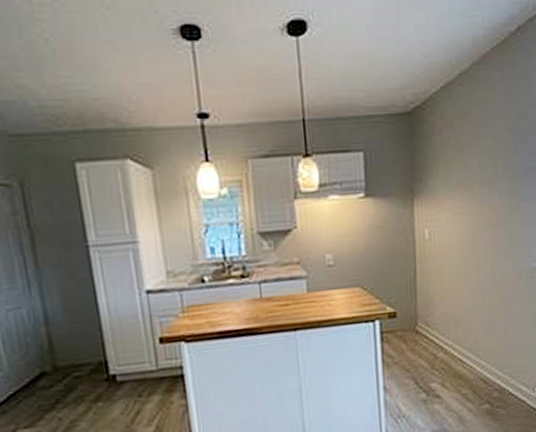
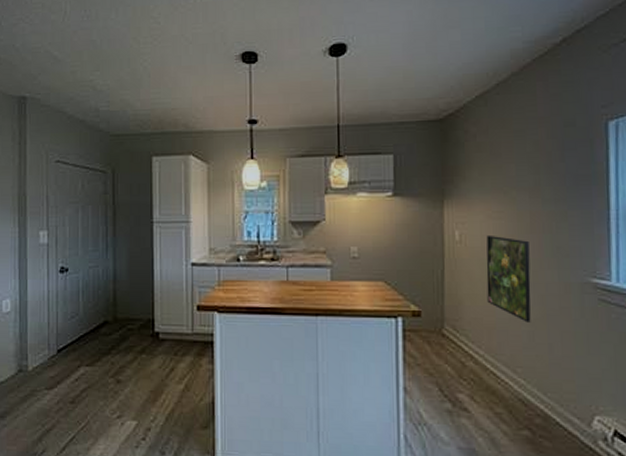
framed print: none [453,230,490,310] -> present [486,234,531,323]

